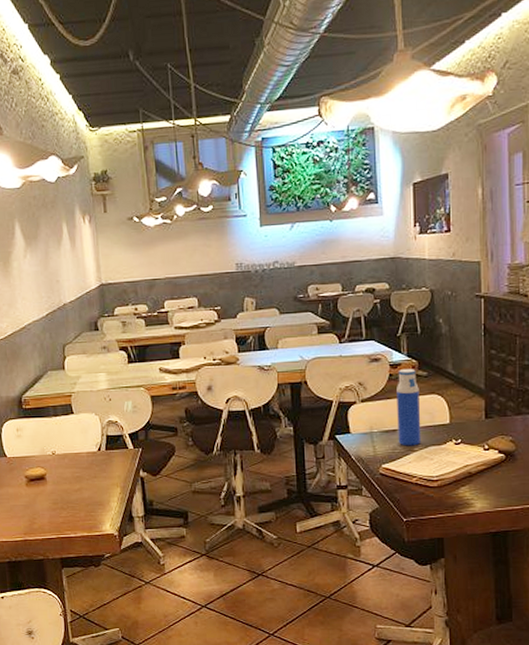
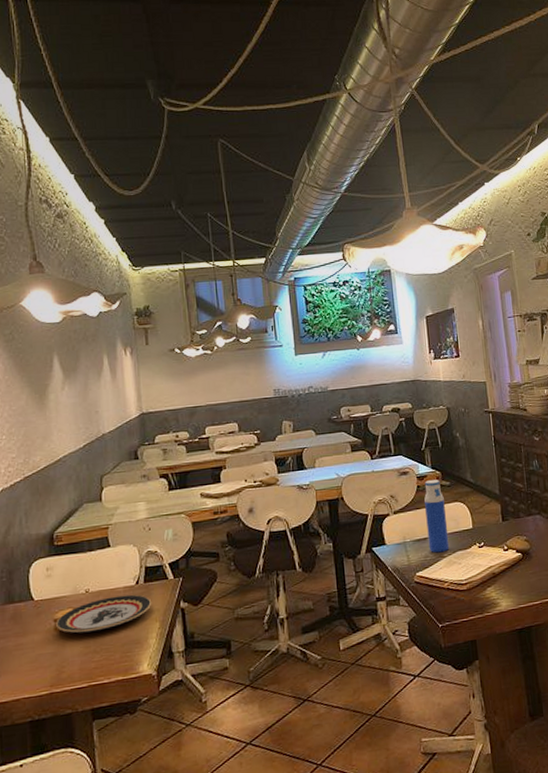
plate: none [27,460,113,490] -> present [56,594,152,633]

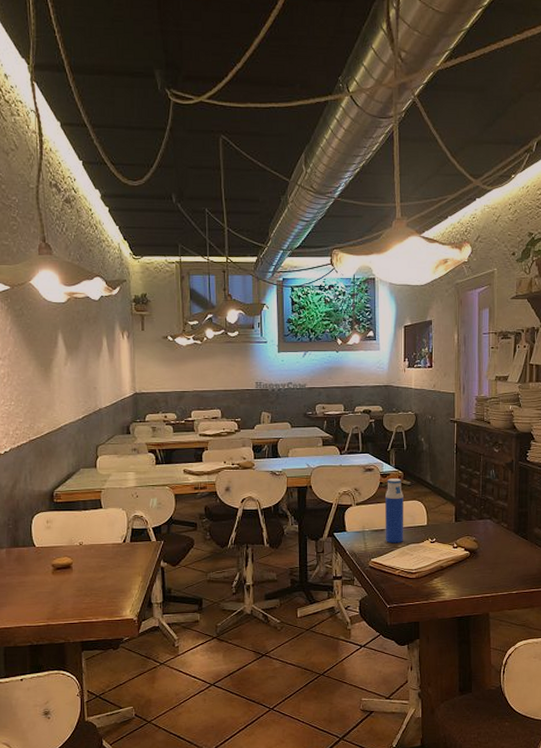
plate: present [56,594,152,633] -> none [54,551,136,578]

